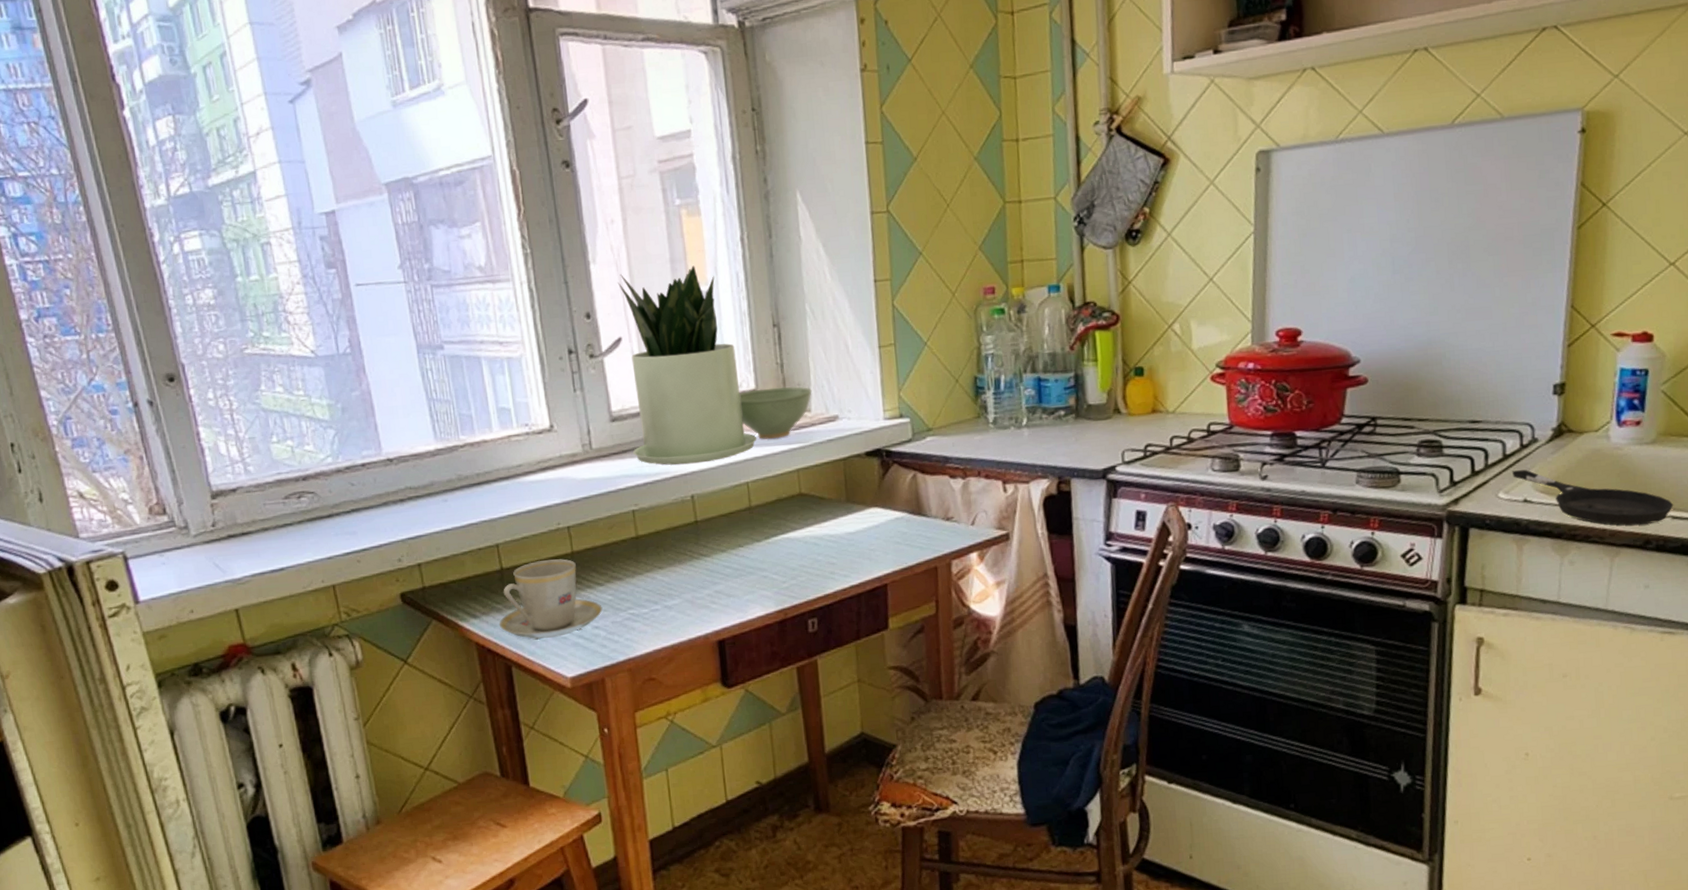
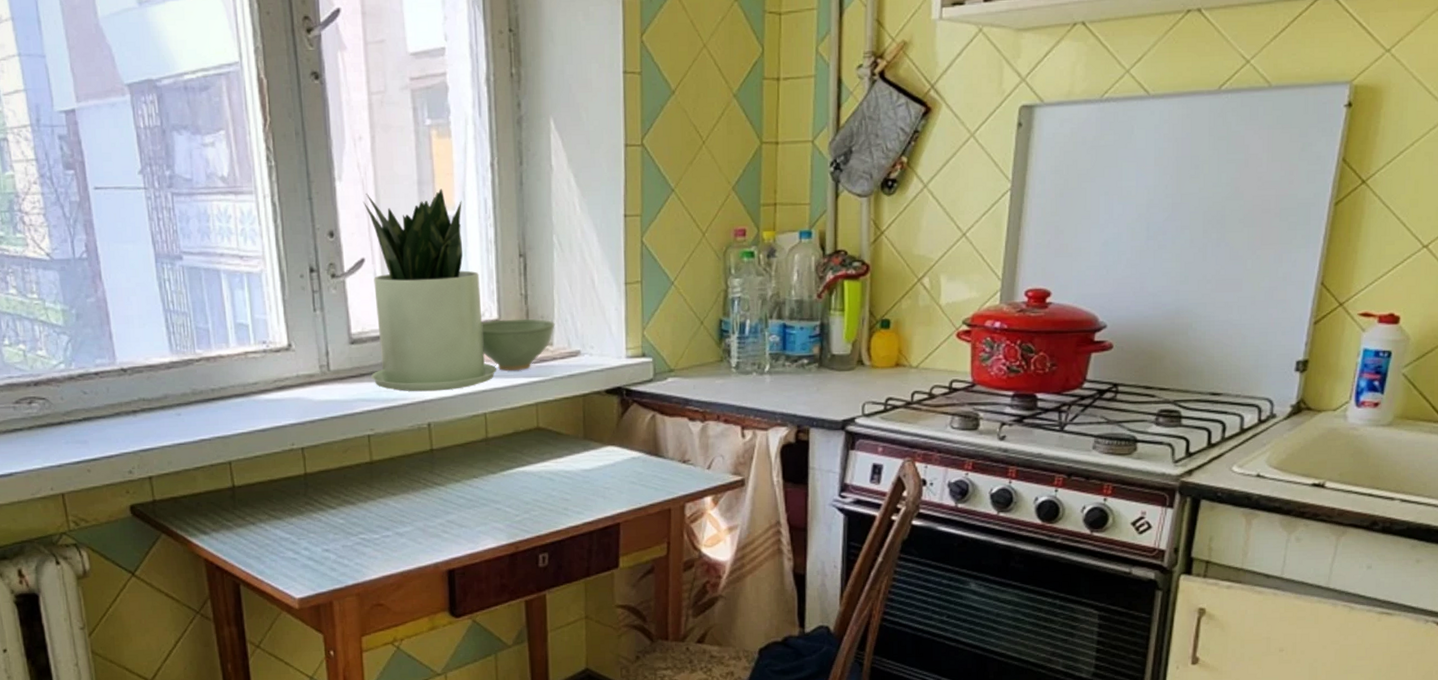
teacup: present [499,559,603,639] -> none [228,480,334,559]
frying pan: present [1511,469,1674,525] -> none [1247,445,1404,506]

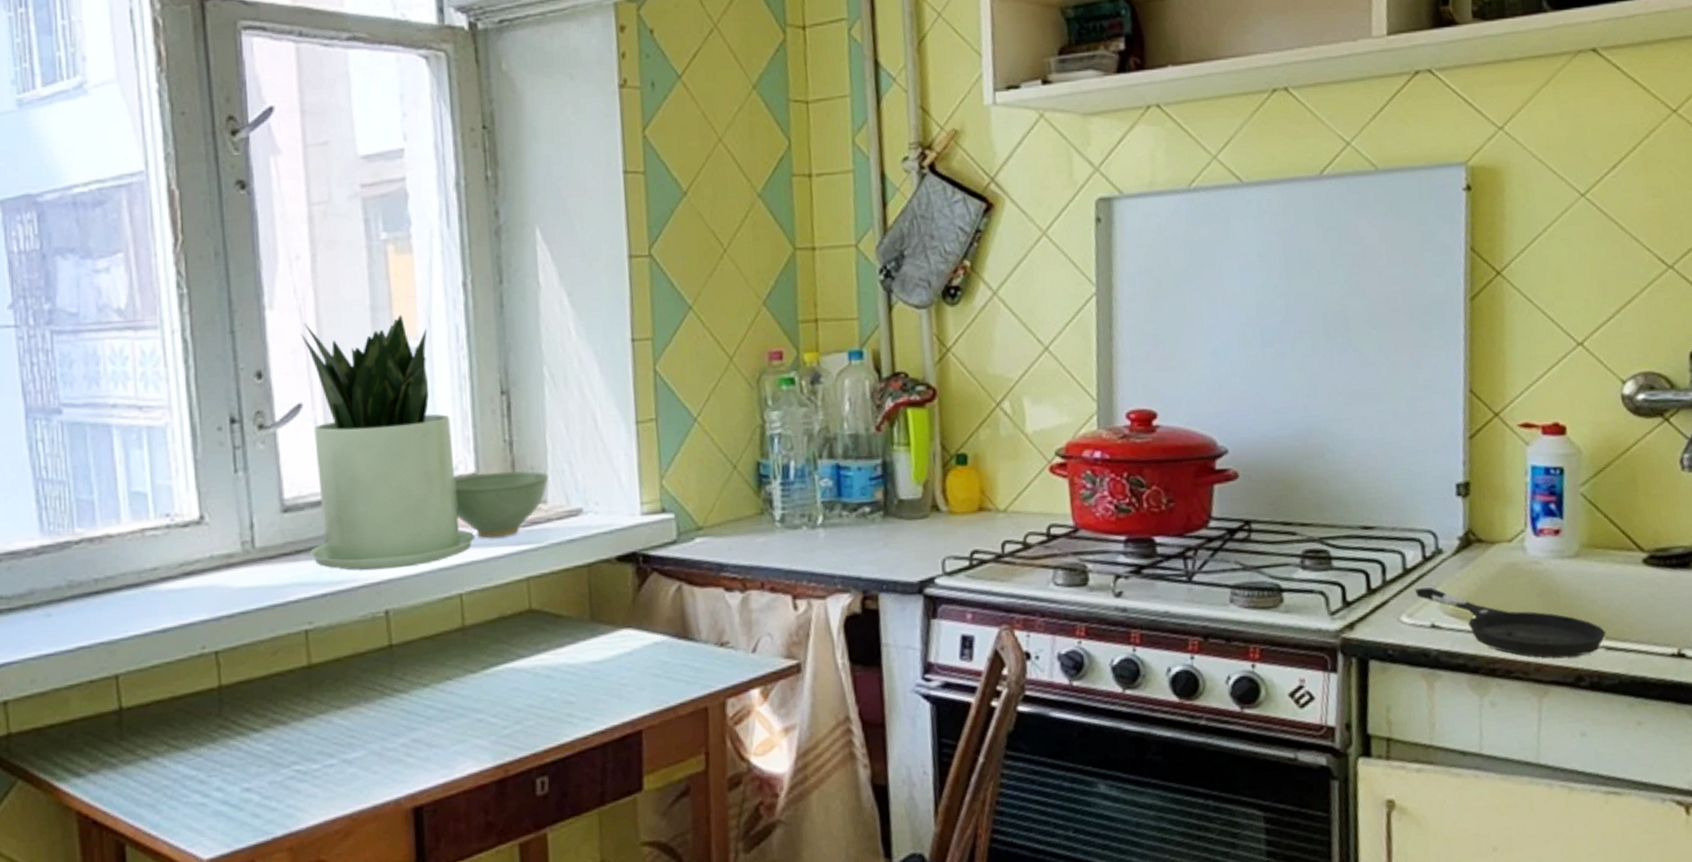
frying pan: none [1247,445,1404,506] -> present [1414,587,1606,658]

